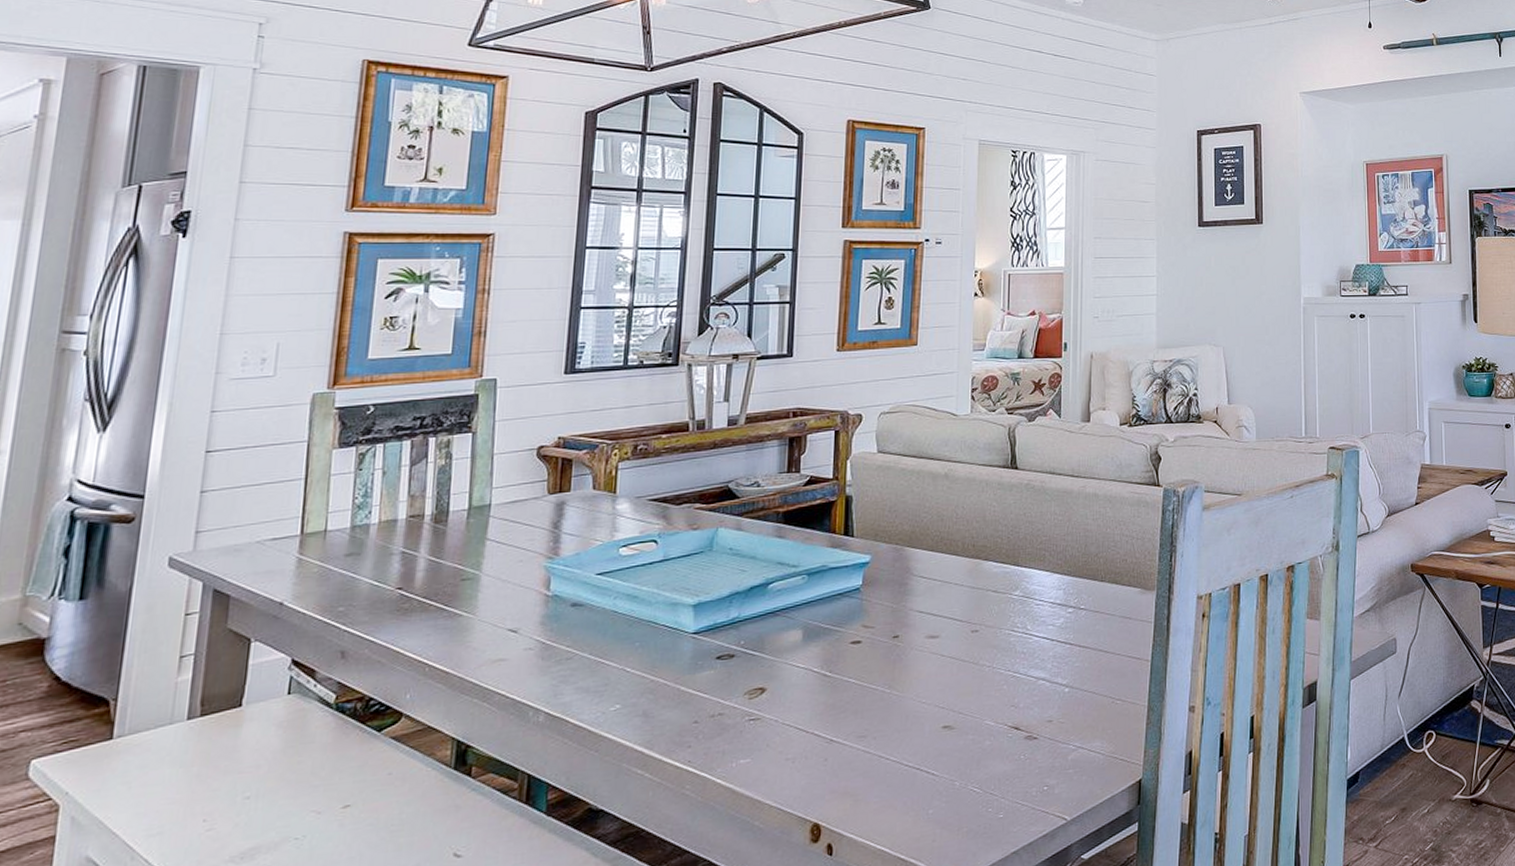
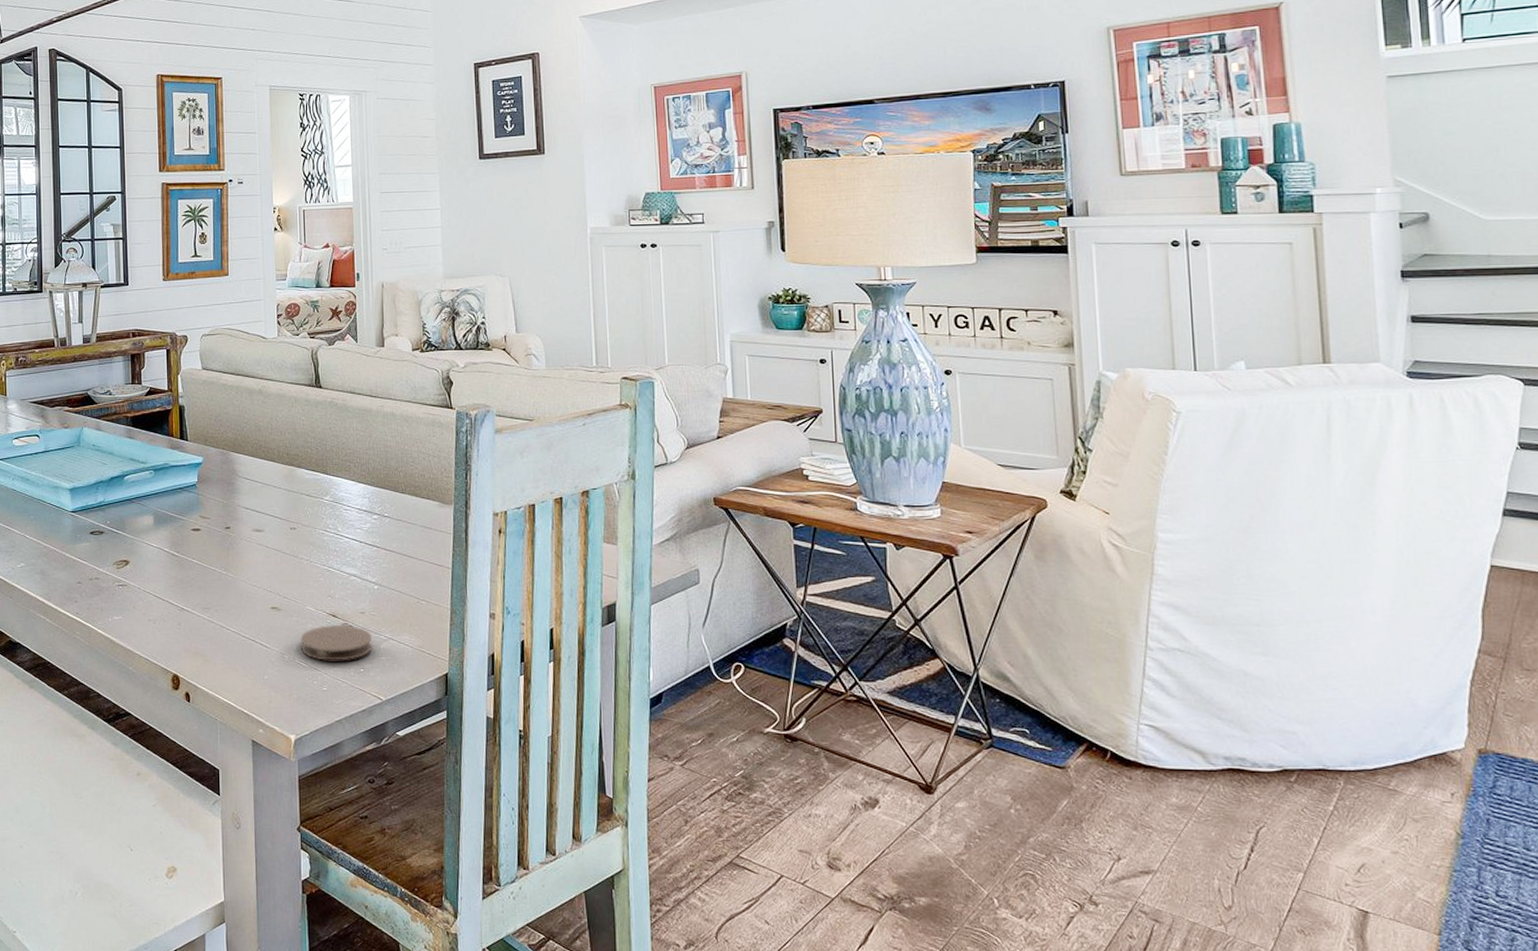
coaster: none [975,736,1060,784] -> present [300,624,373,661]

